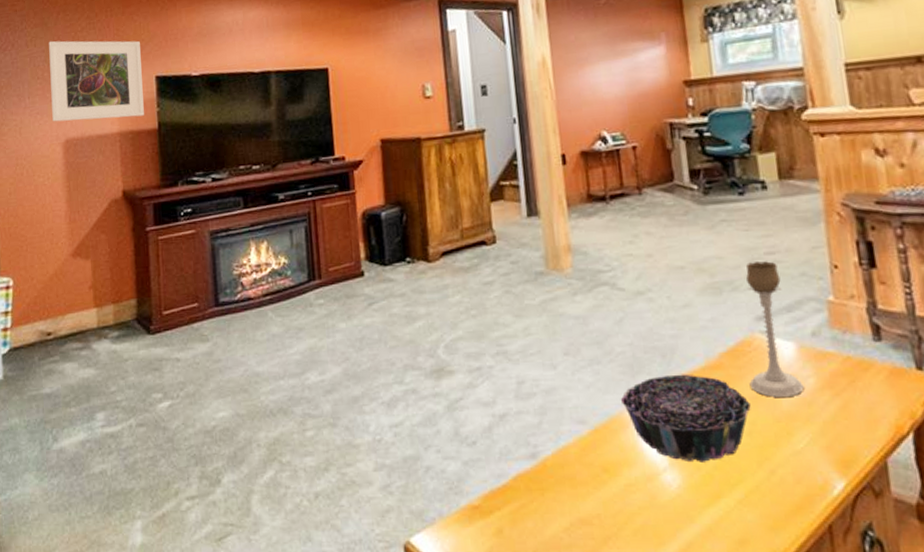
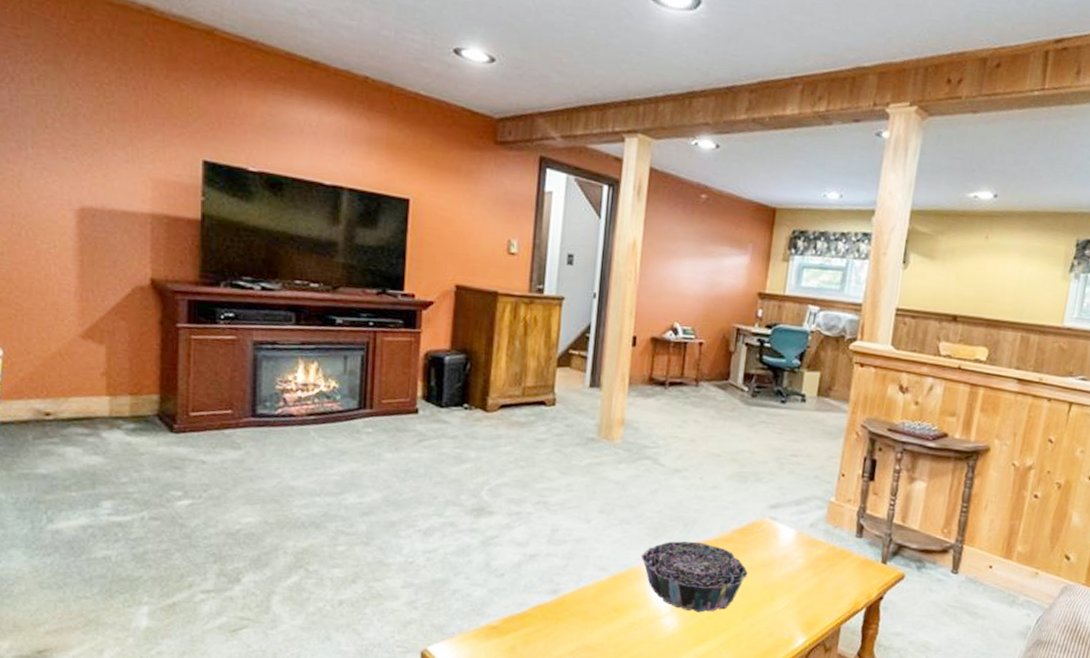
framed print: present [49,40,144,122] -> none [63,85,186,202]
candle holder: present [745,261,804,398] -> none [751,460,797,571]

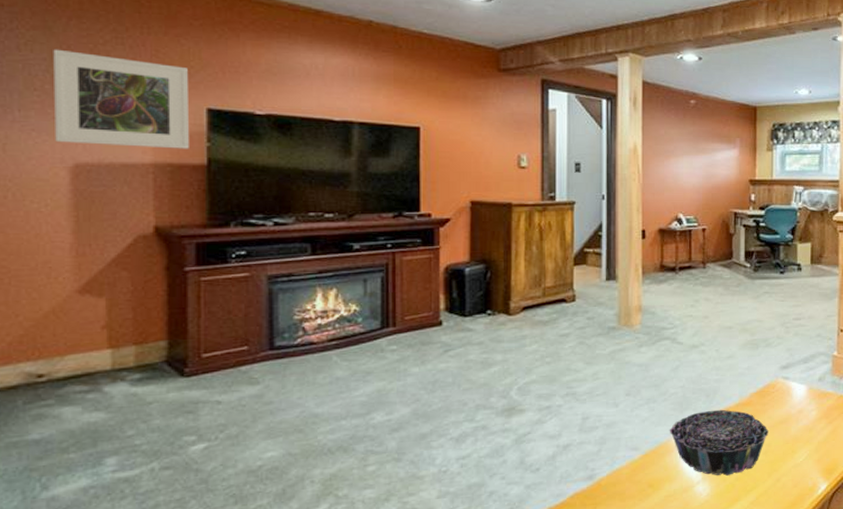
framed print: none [63,85,186,202] -> present [53,49,189,149]

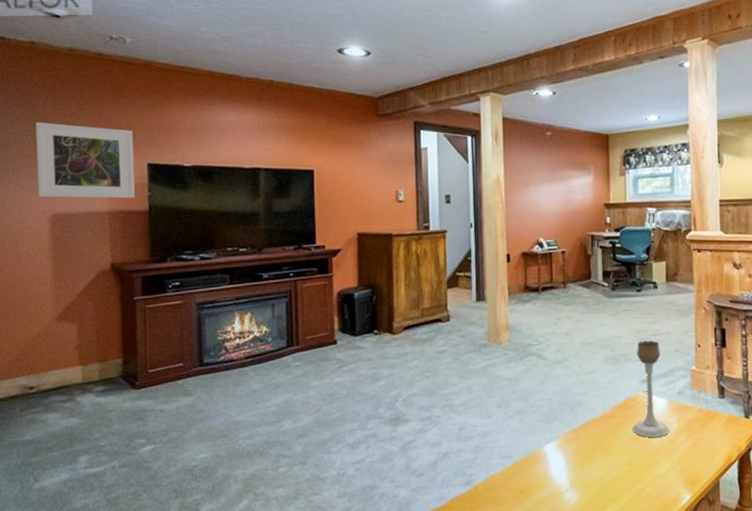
decorative bowl: present [669,409,769,476] -> none [538,421,632,484]
candle holder: none [770,325,808,426] -> present [632,341,669,438]

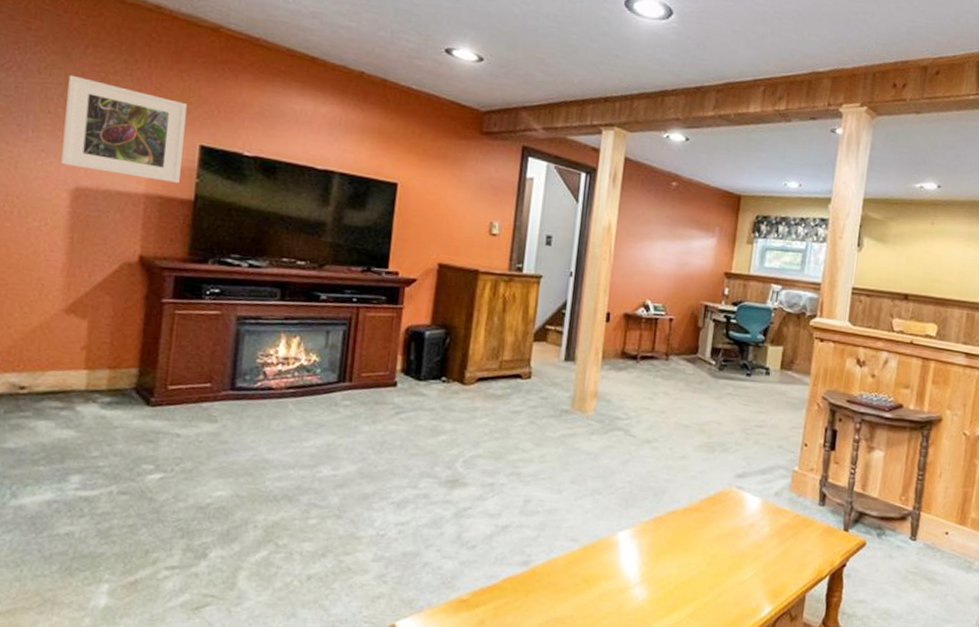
candle holder: present [632,341,669,438] -> none [718,431,763,540]

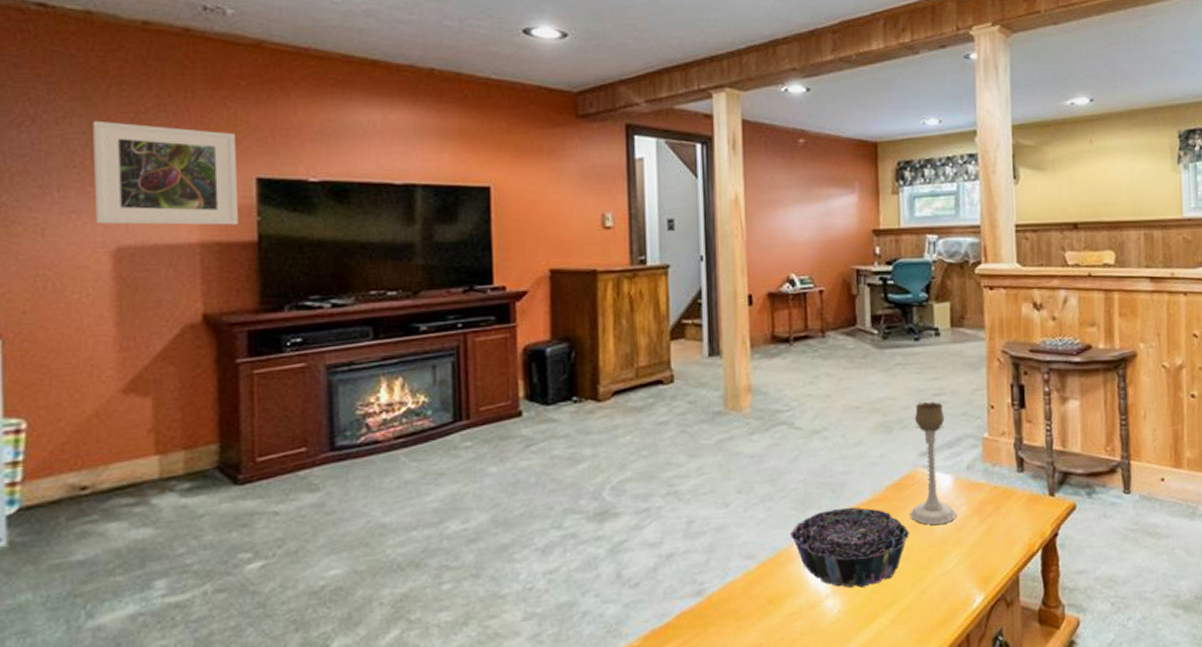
decorative bowl: none [611,511,716,583] -> present [789,507,909,588]
candle holder: none [718,431,763,540] -> present [910,402,957,525]

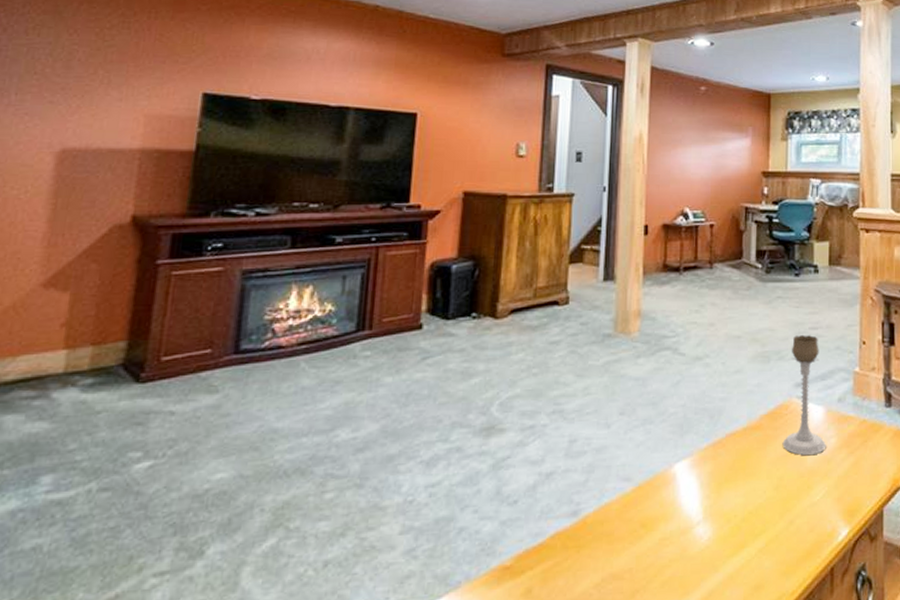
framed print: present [93,120,238,226] -> none [46,33,189,134]
decorative bowl: present [789,507,909,588] -> none [666,434,781,515]

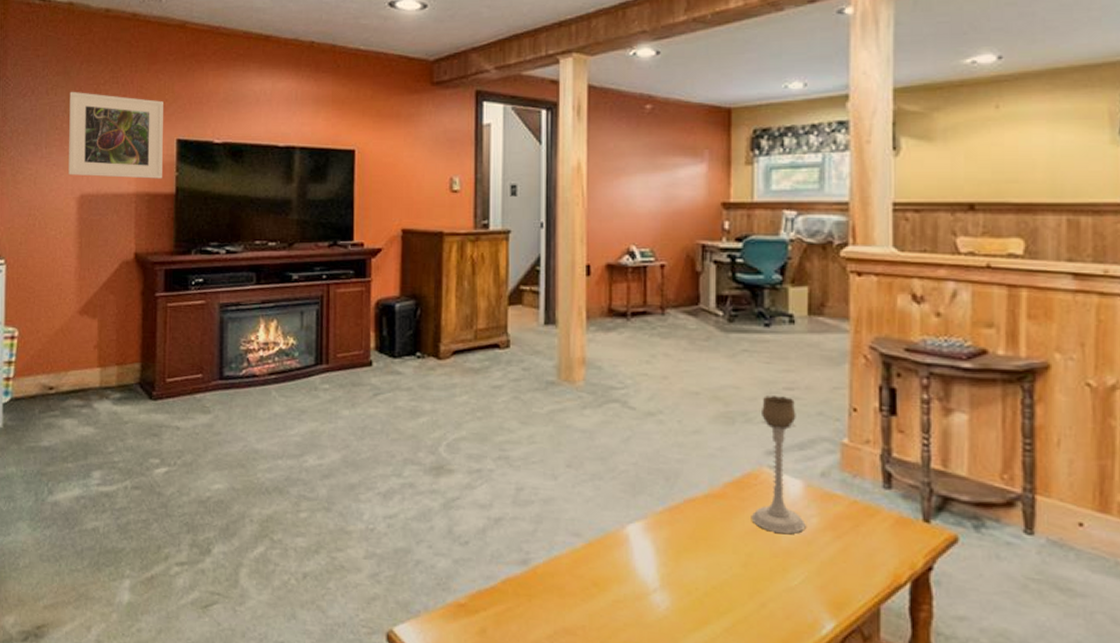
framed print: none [46,33,189,134] -> present [68,91,163,179]

